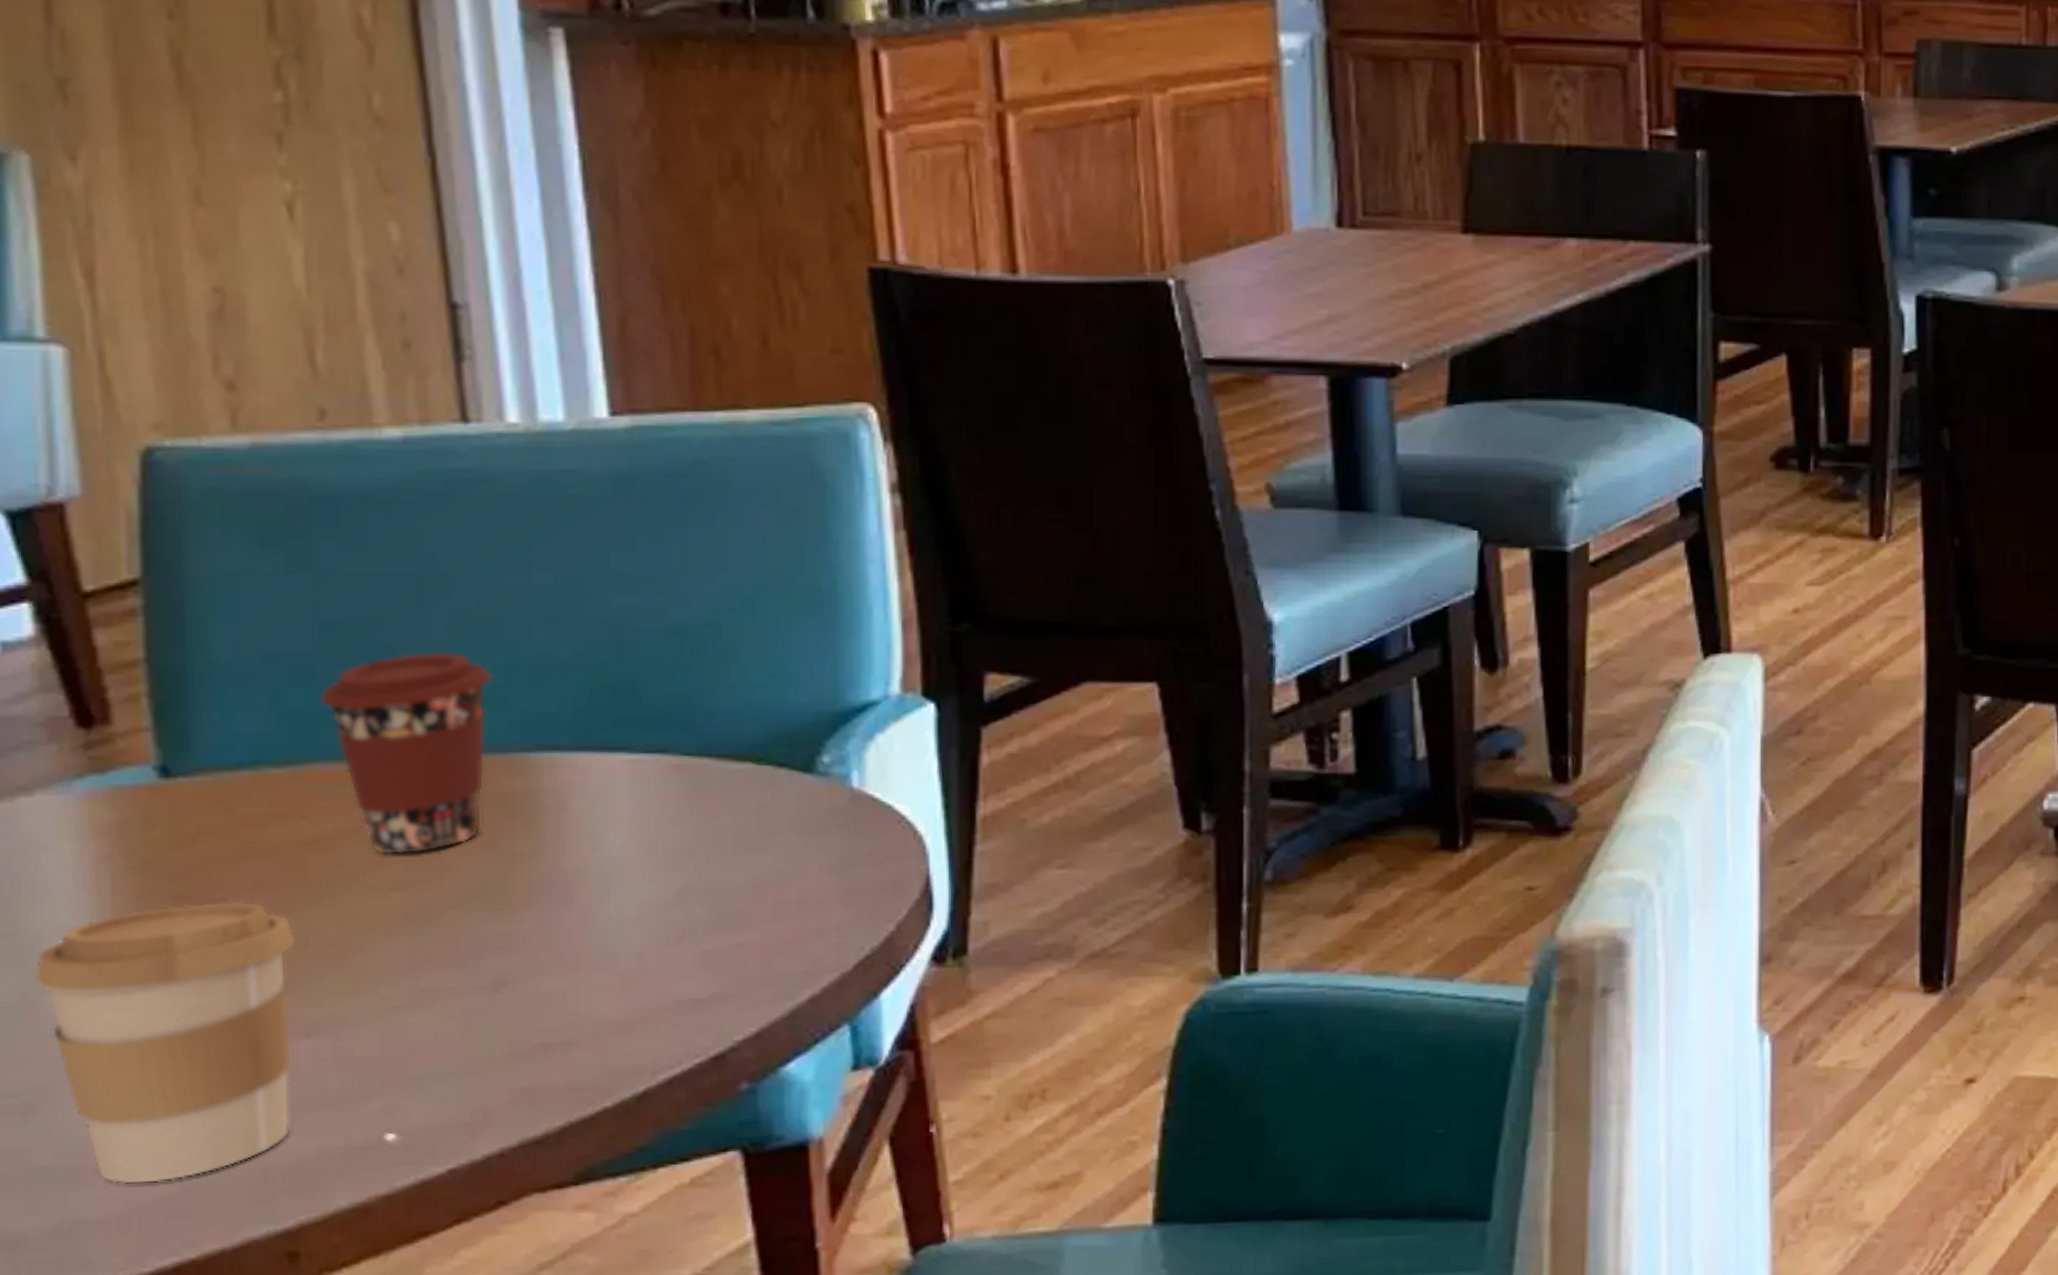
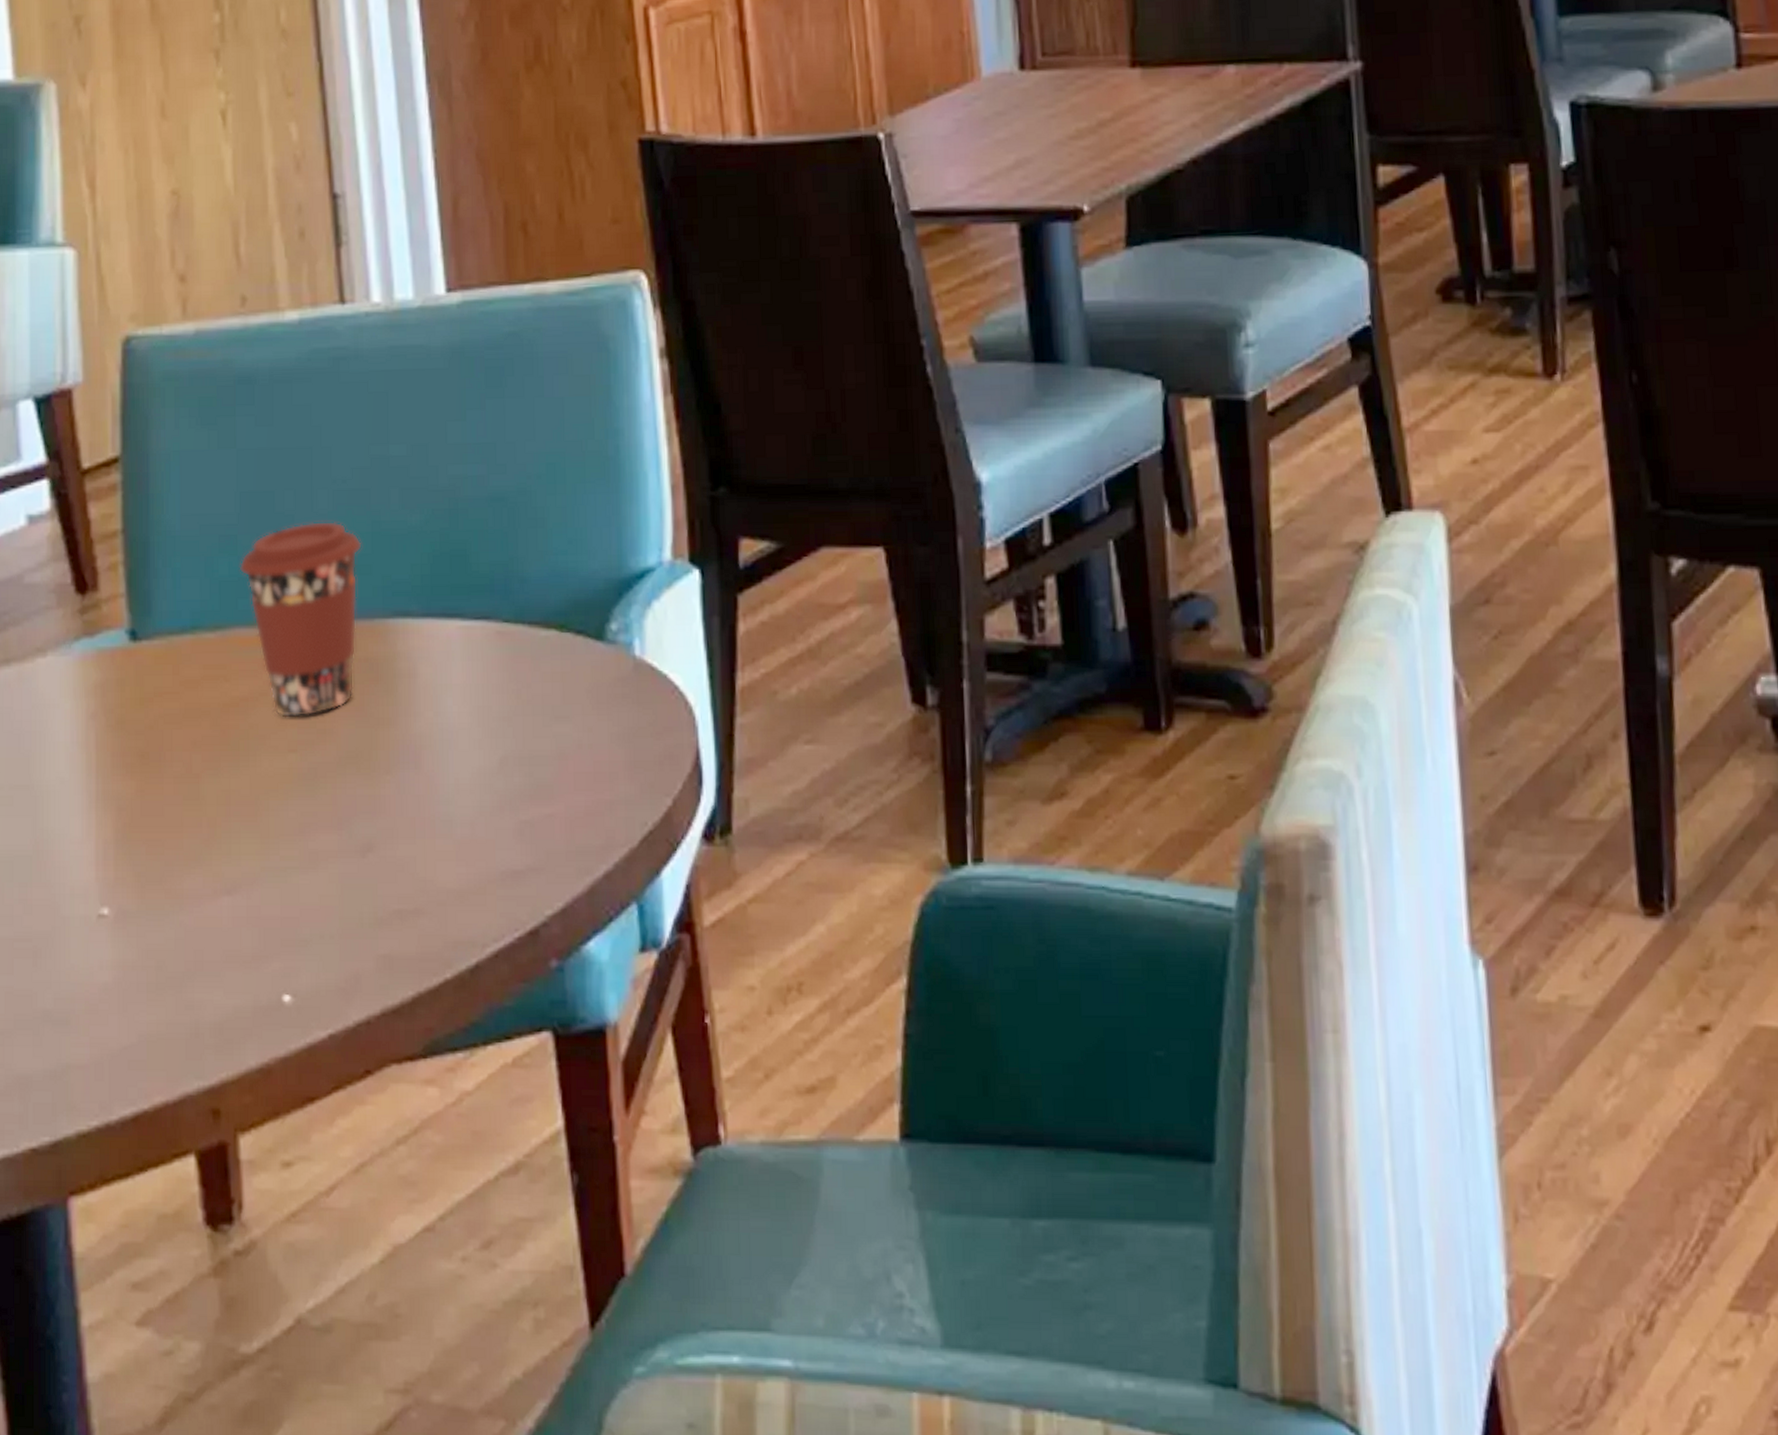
coffee cup: present [33,901,296,1185] -> none [43,760,221,1033]

